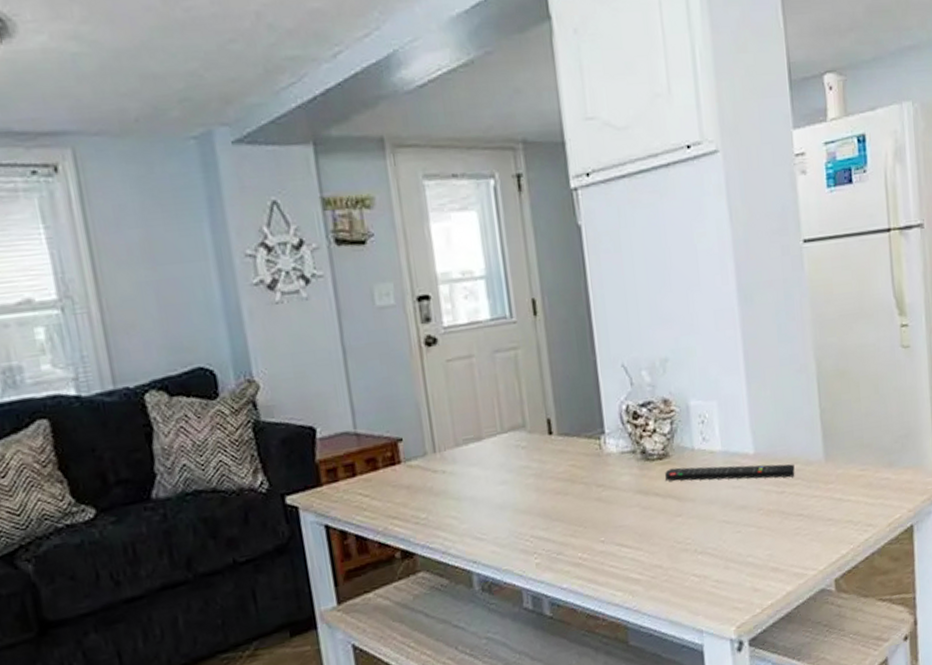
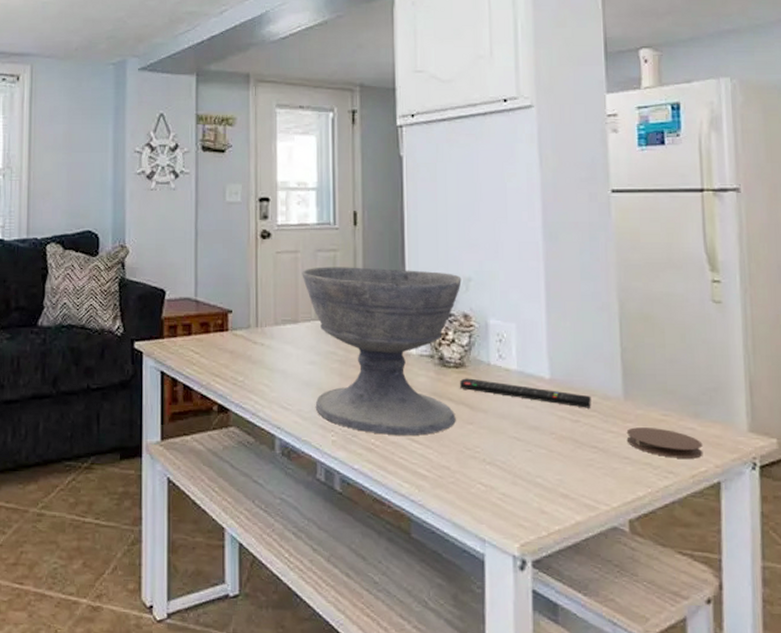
bowl: none [479,356,664,548] -> present [302,267,462,436]
coaster: none [828,483,898,511] -> present [626,427,703,459]

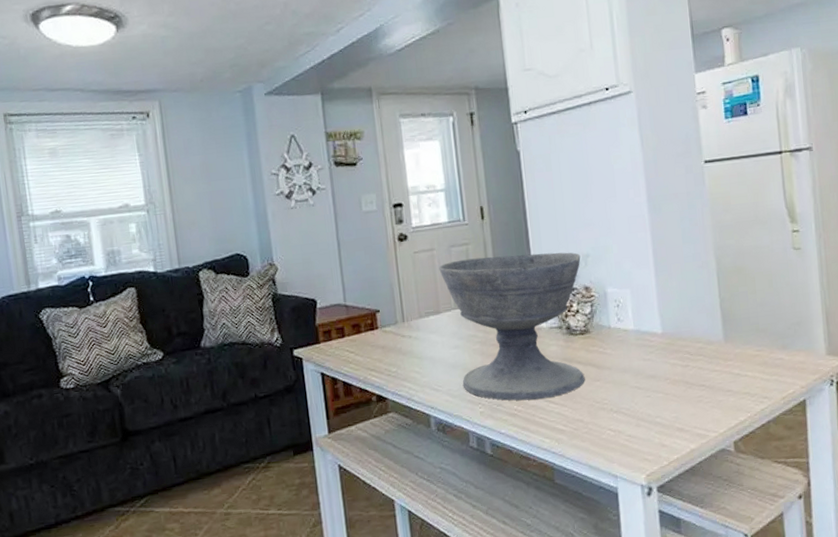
remote control: present [460,378,591,408] -> none [586,341,698,354]
coaster: present [626,427,703,459] -> none [728,362,791,386]

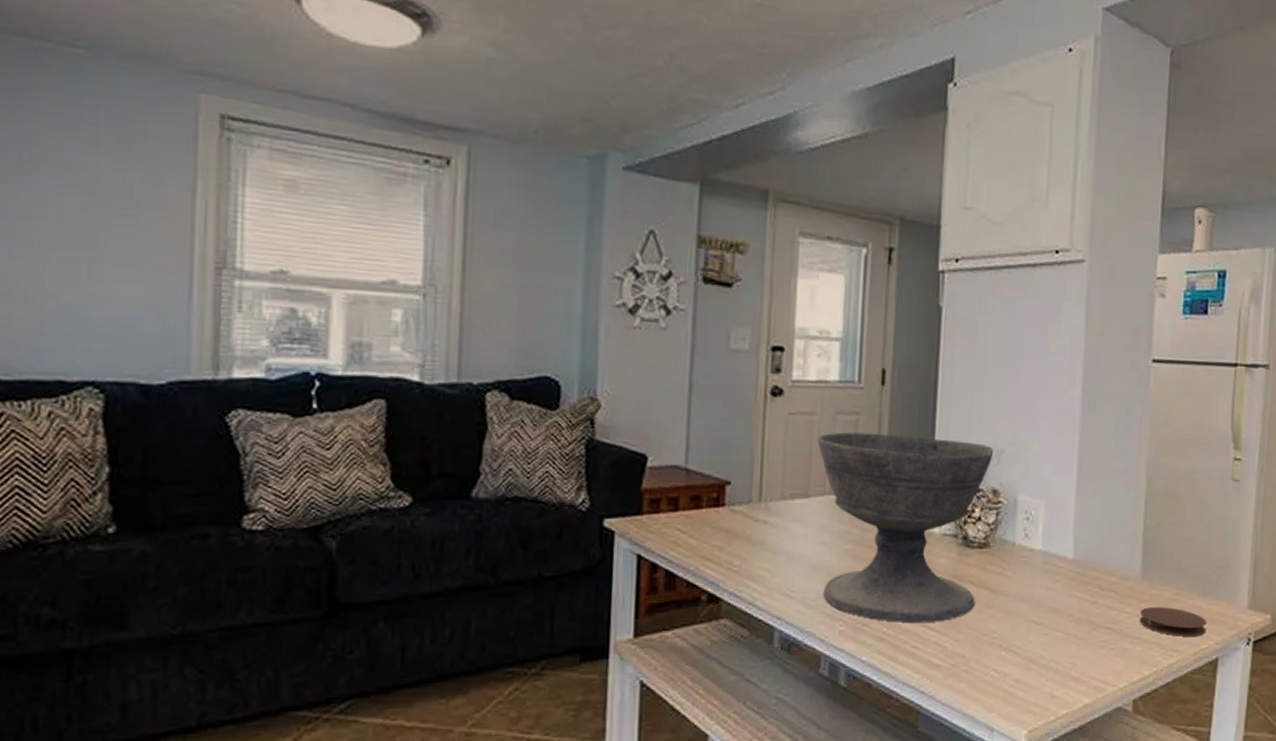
coaster: none [728,362,791,386] -> present [1139,607,1207,637]

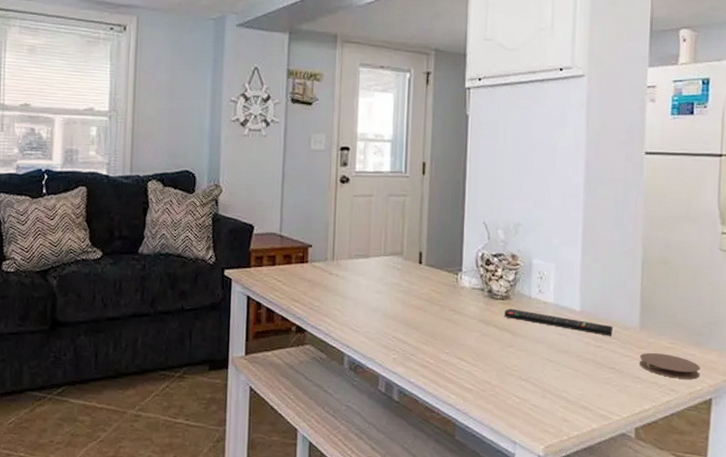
bowl: present [817,432,994,622] -> none [374,209,512,356]
remote control: none [982,559,1111,589] -> present [504,308,613,336]

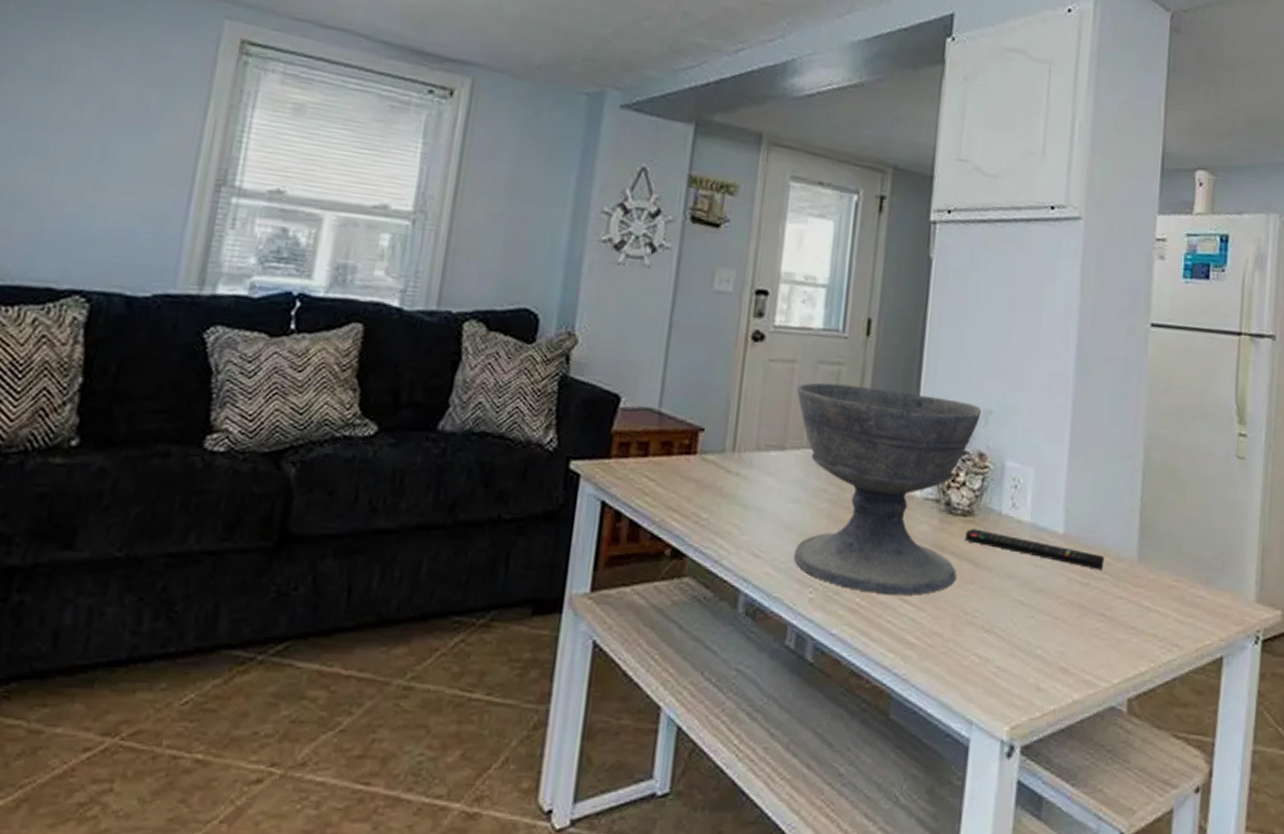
bowl: none [374,209,512,356] -> present [793,382,982,596]
coaster: present [639,353,701,379] -> none [1135,593,1210,630]

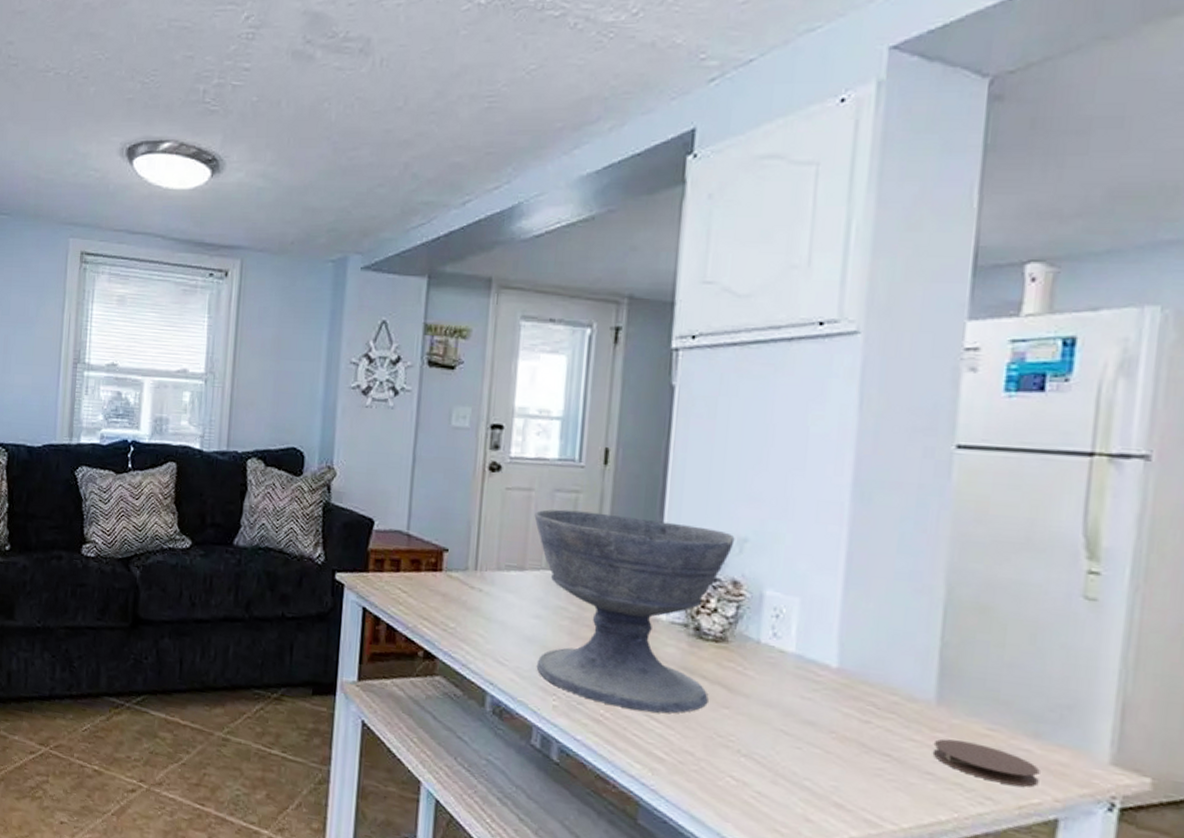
remote control: present [965,528,1104,570] -> none [718,654,891,709]
coaster: none [1135,593,1210,630] -> present [932,738,1040,787]

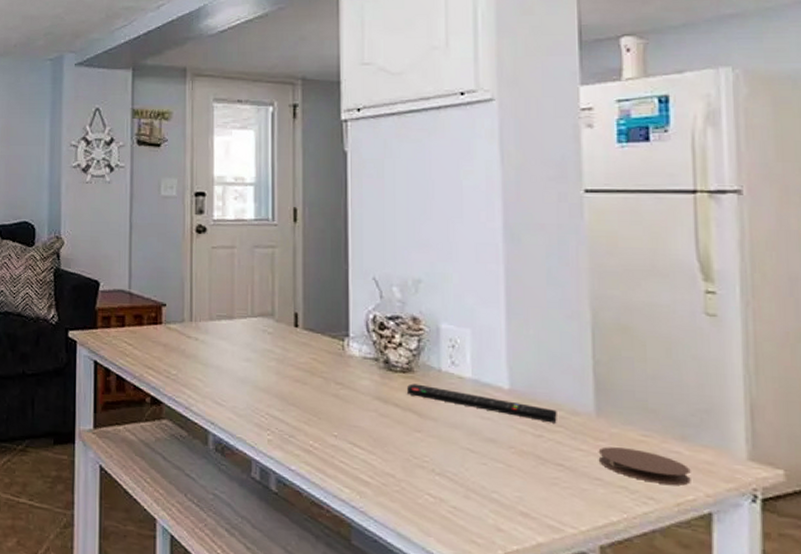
bowl: present [534,509,735,714] -> none [238,263,410,441]
remote control: none [718,654,891,709] -> present [407,383,557,423]

